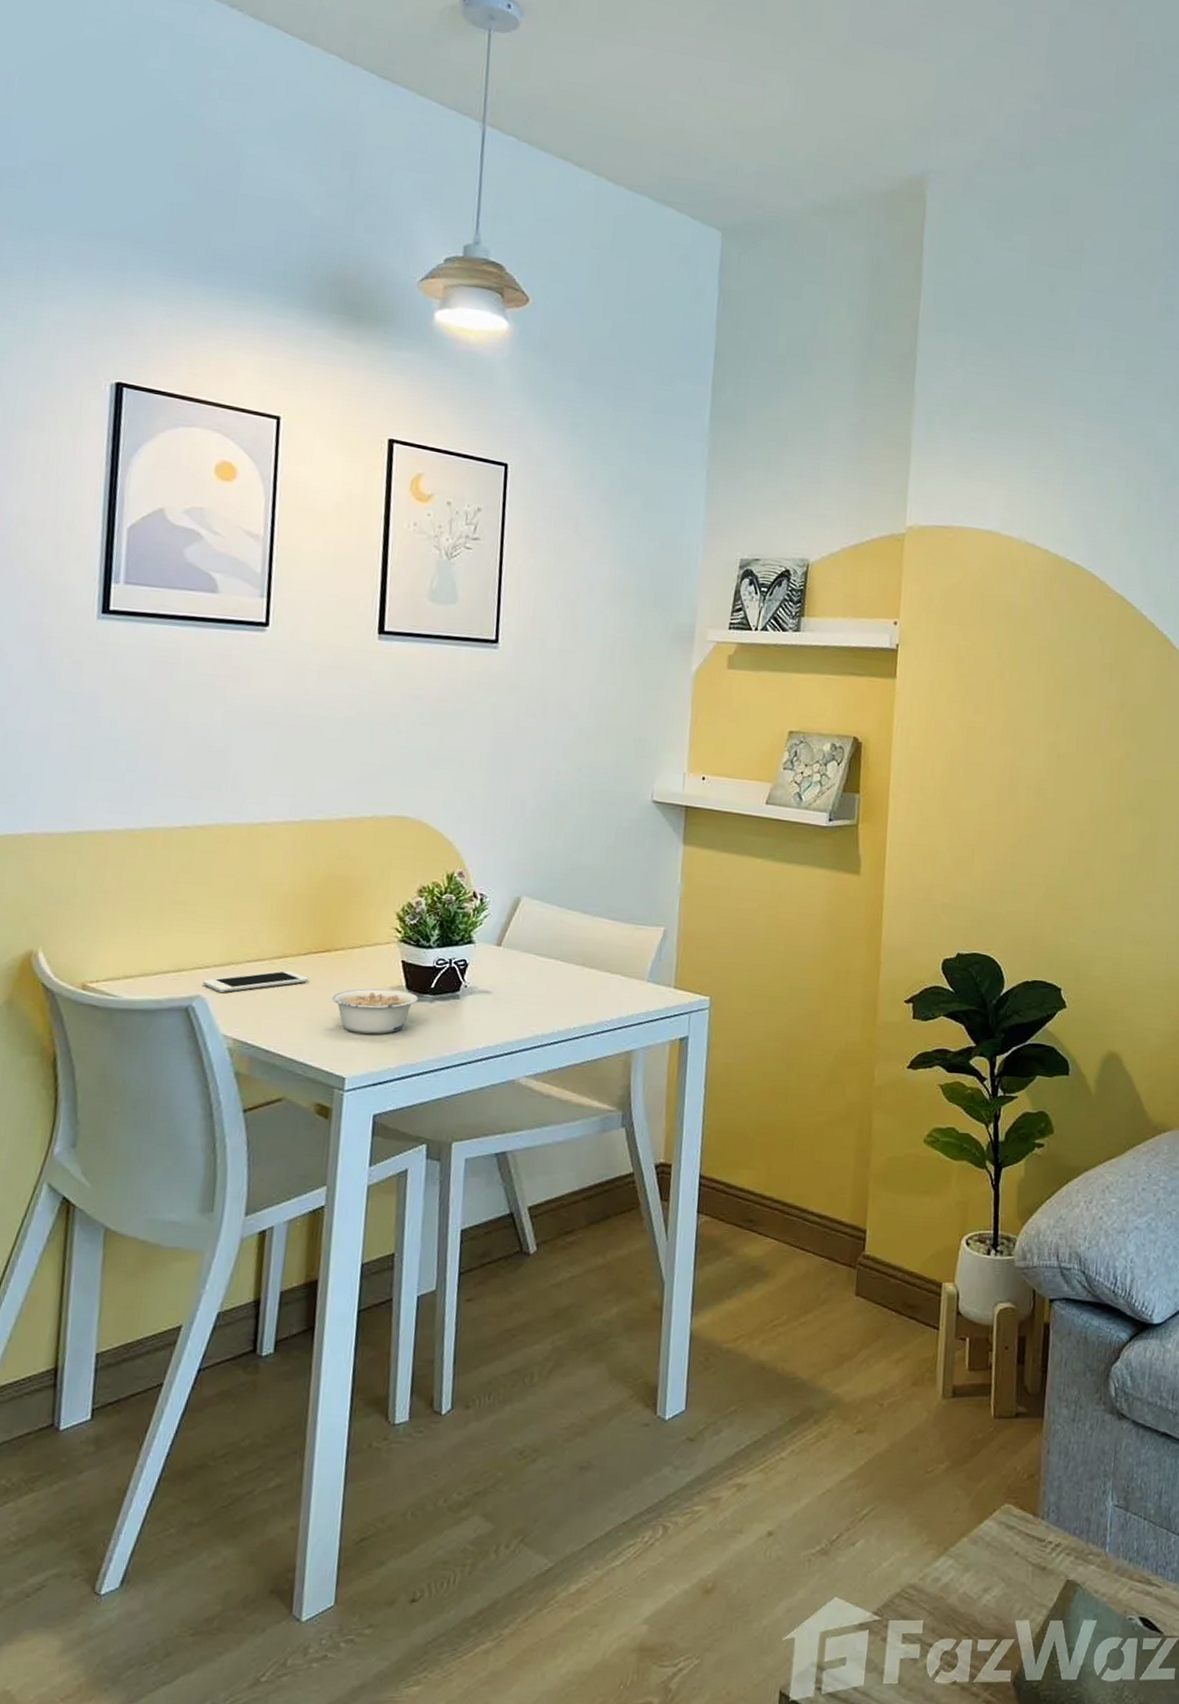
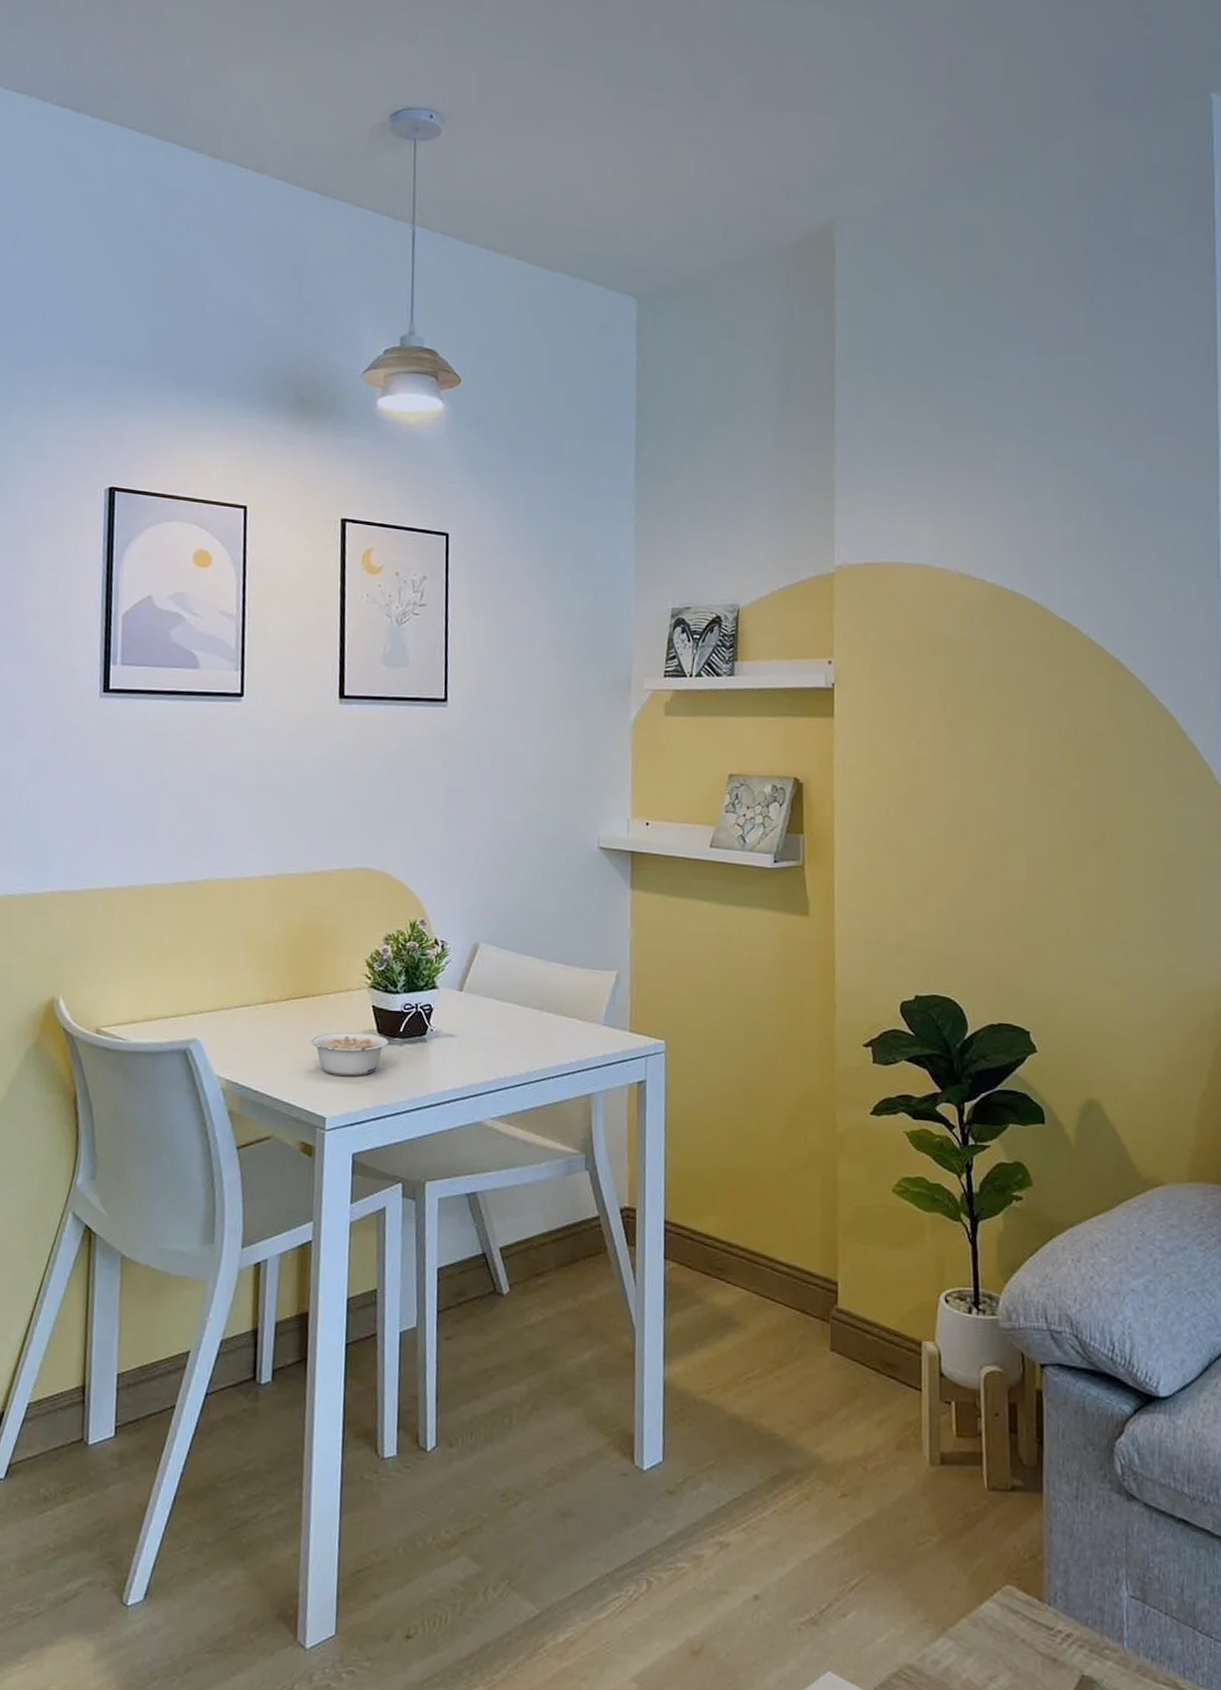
cell phone: present [202,970,309,992] -> none [197,1015,290,1036]

